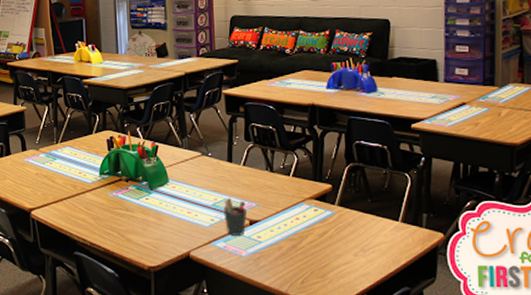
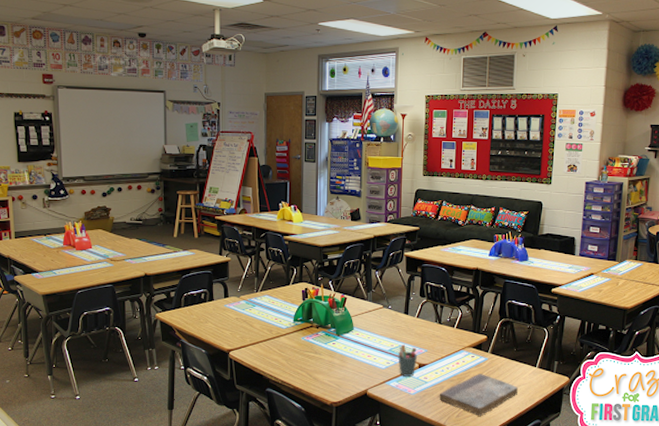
book: none [277,231,378,282] -> present [439,374,519,416]

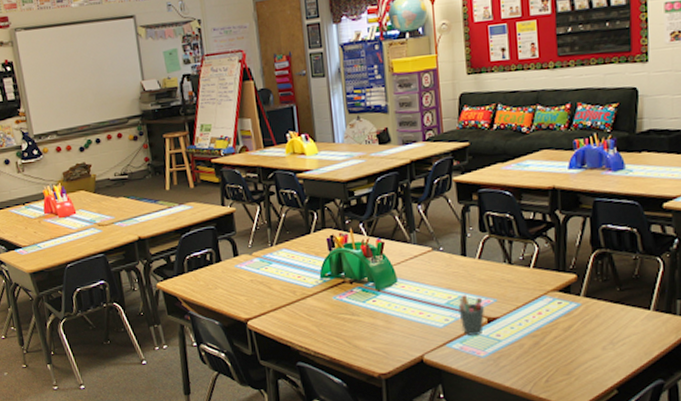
book: present [439,374,519,416] -> none [518,324,629,379]

